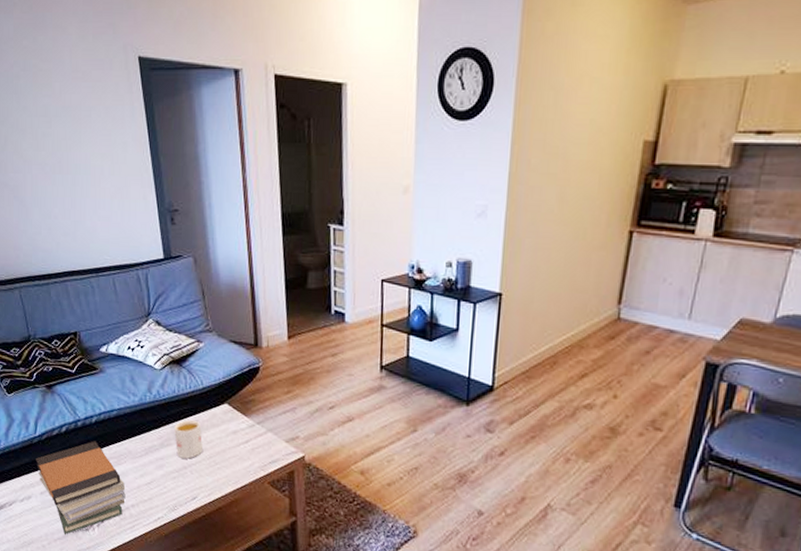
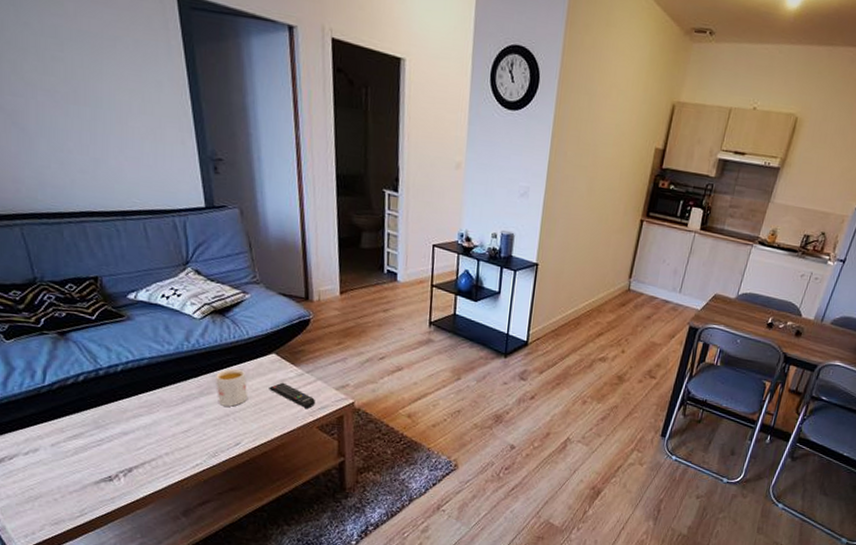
book stack: present [35,441,126,535] -> none [44,390,158,486]
remote control: none [222,434,266,462] -> present [269,382,315,409]

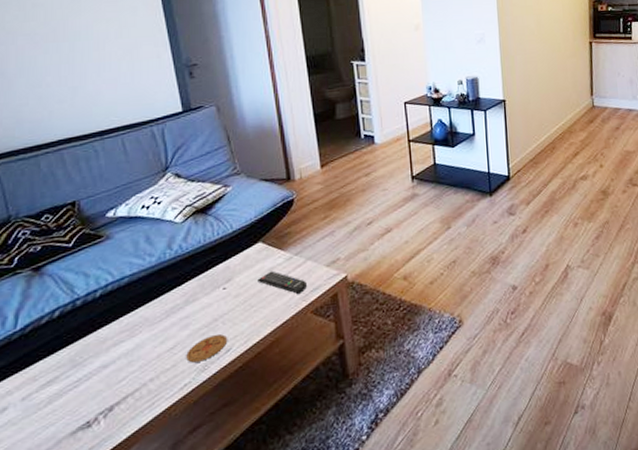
coaster: none [199,428,237,449] -> present [186,334,227,363]
mug: present [216,368,247,407] -> none [201,266,235,311]

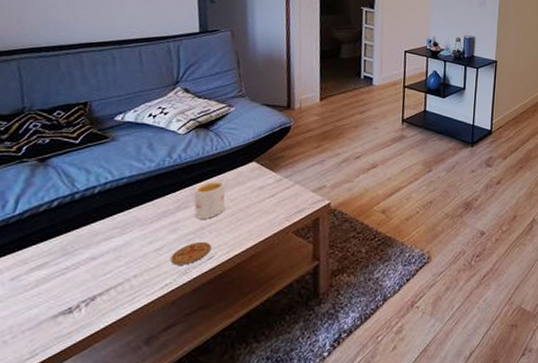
mug: none [201,266,235,311] -> present [194,180,225,219]
remote control: present [257,270,307,294] -> none [247,189,292,213]

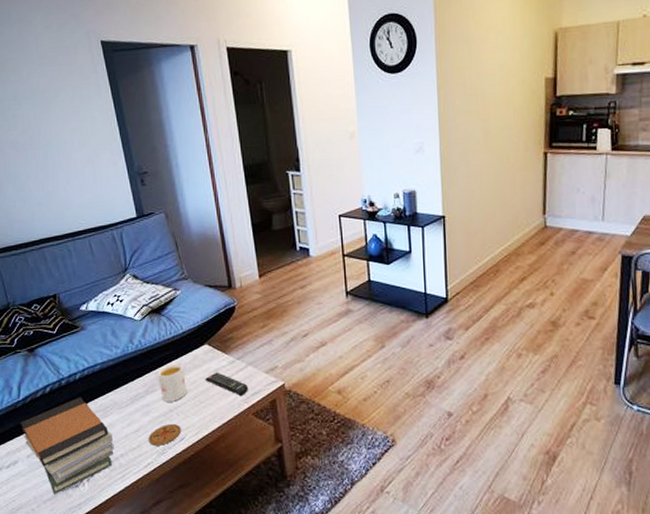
book stack: none [9,212,129,322] -> present [20,397,114,494]
remote control: none [247,189,292,213] -> present [205,372,248,396]

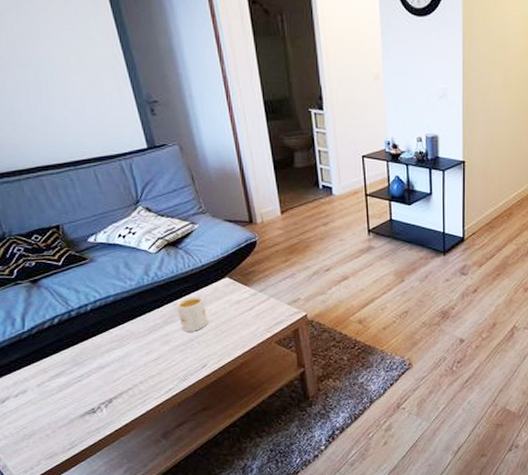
book stack: present [20,397,114,494] -> none [26,327,133,420]
coaster: present [148,424,181,446] -> none [169,353,203,373]
remote control: present [205,372,248,396] -> none [226,303,271,325]

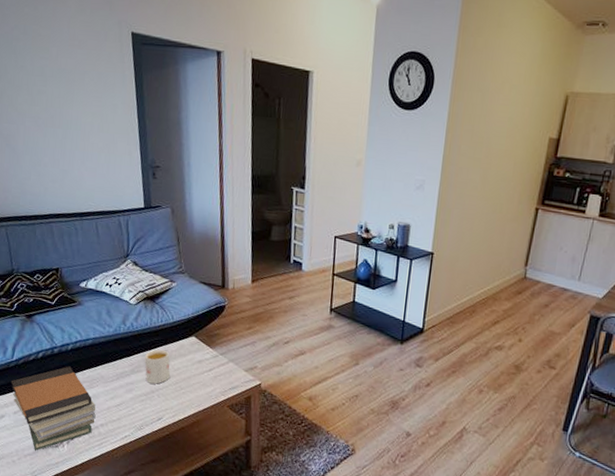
book stack: none [26,327,133,420] -> present [11,366,96,451]

